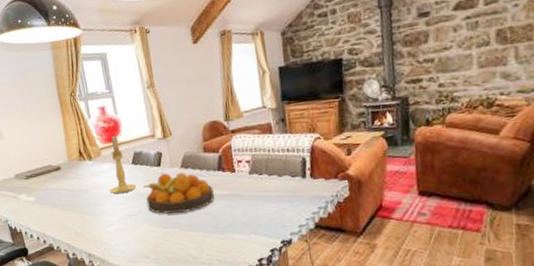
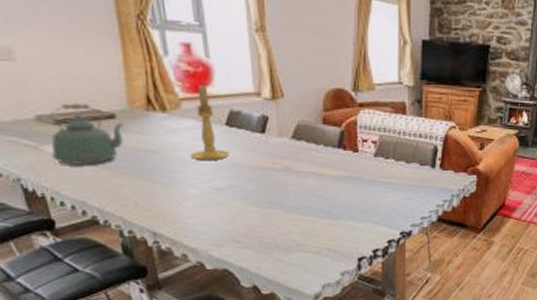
kettle: none [23,162,67,207] -> present [51,103,124,165]
fruit bowl: present [142,171,214,214] -> none [238,142,330,193]

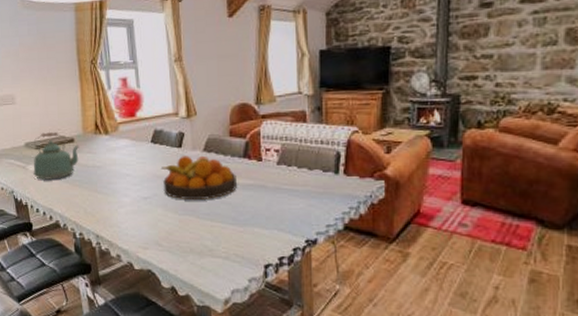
candle holder: present [189,84,230,161] -> none [124,110,154,174]
fruit bowl: none [238,142,330,193] -> present [160,155,237,201]

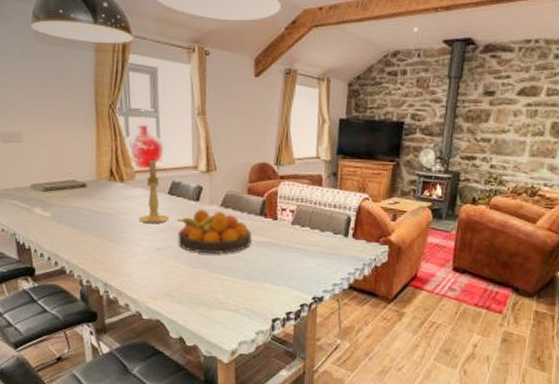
kettle: present [33,132,80,180] -> none [39,175,92,225]
candle holder: none [124,110,154,174] -> present [138,159,169,224]

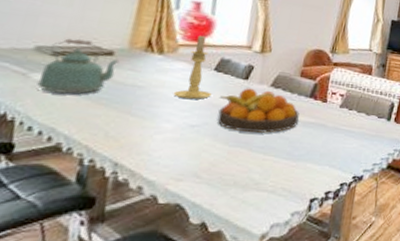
kettle: none [39,175,92,225] -> present [37,38,120,95]

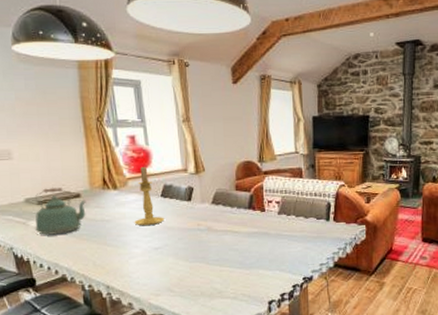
fruit bowl: present [217,88,300,133] -> none [171,208,243,249]

